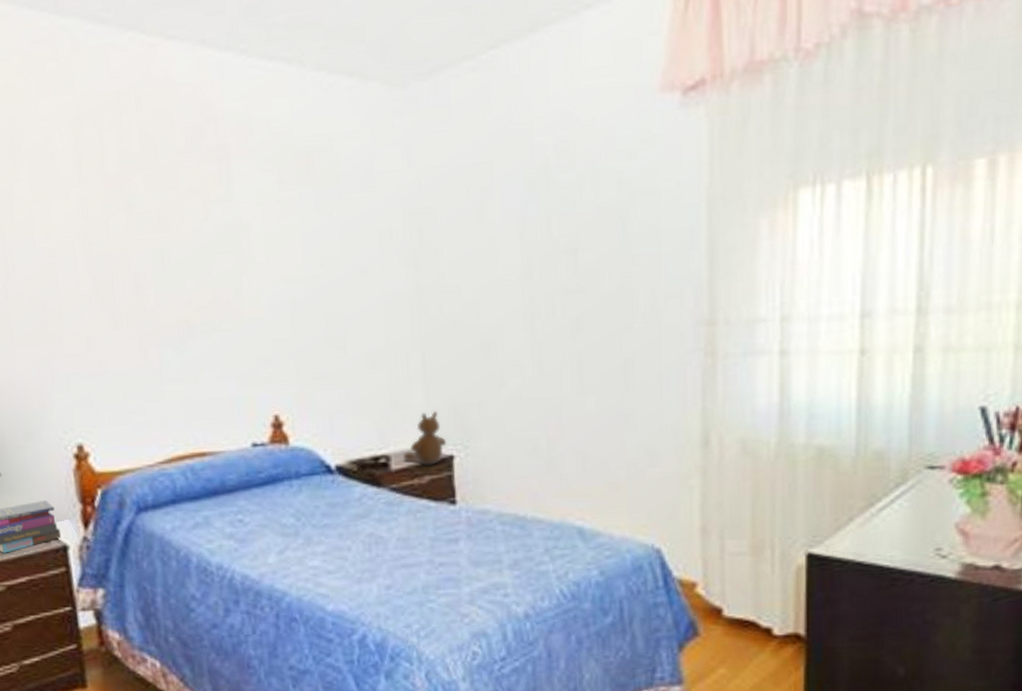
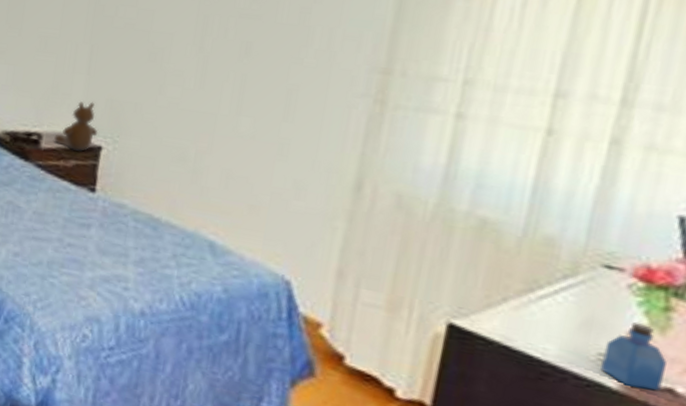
perfume bottle: none [938,513,992,572] -> present [600,322,668,391]

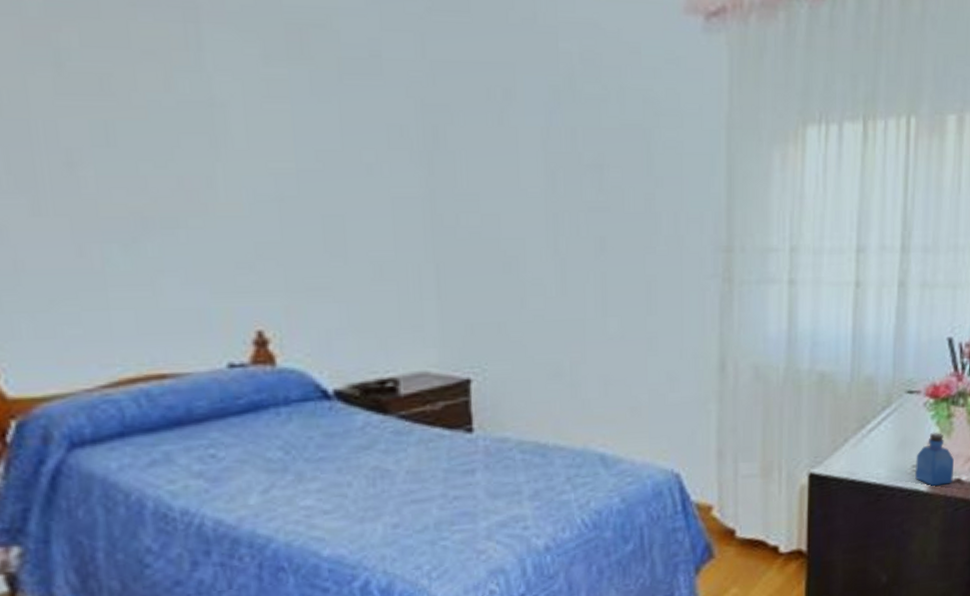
stuffed bear: present [54,101,98,151] -> none [413,330,464,390]

